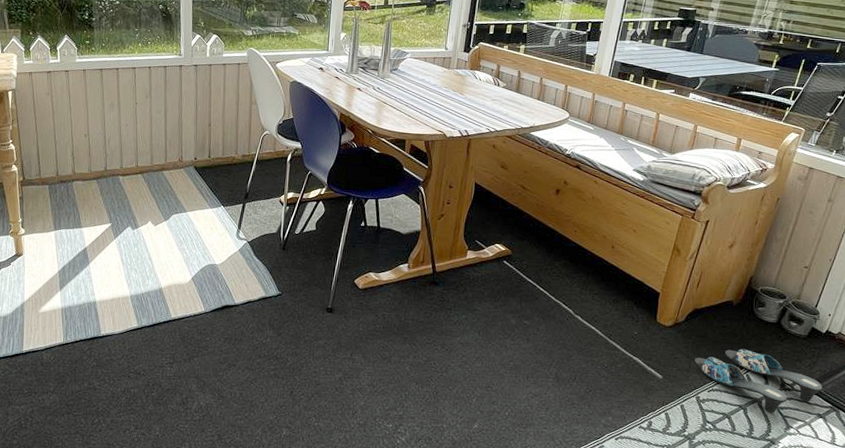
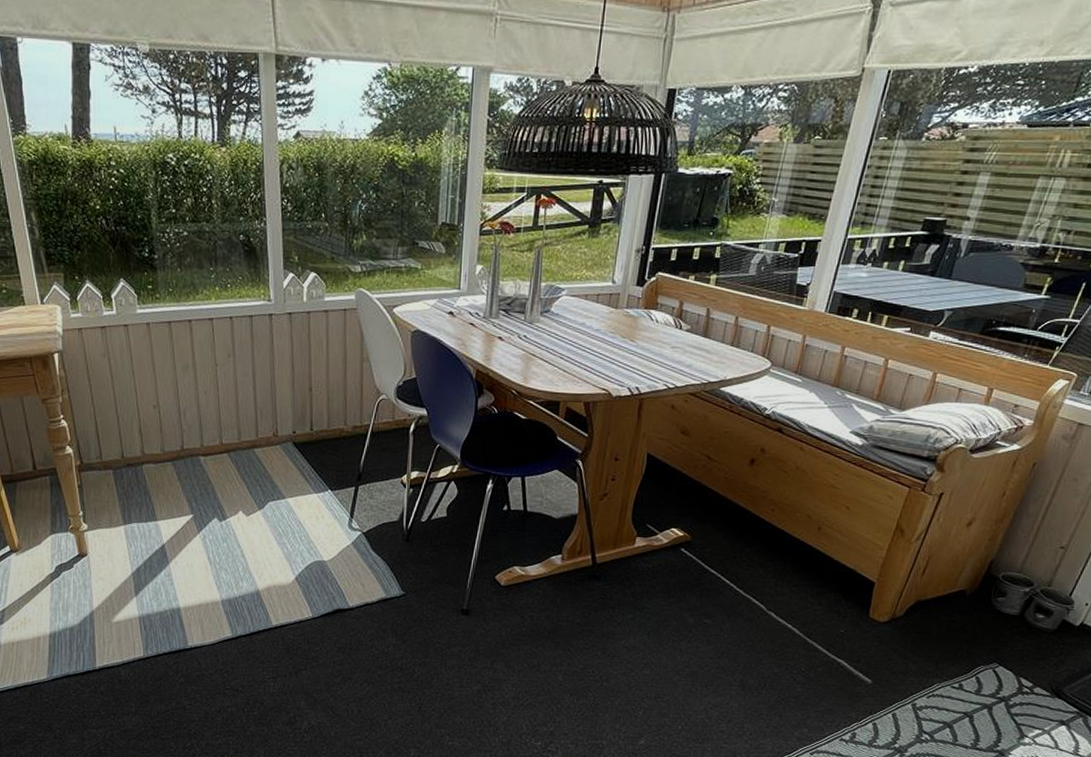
slippers: present [694,348,823,413] -> none [913,646,1069,720]

